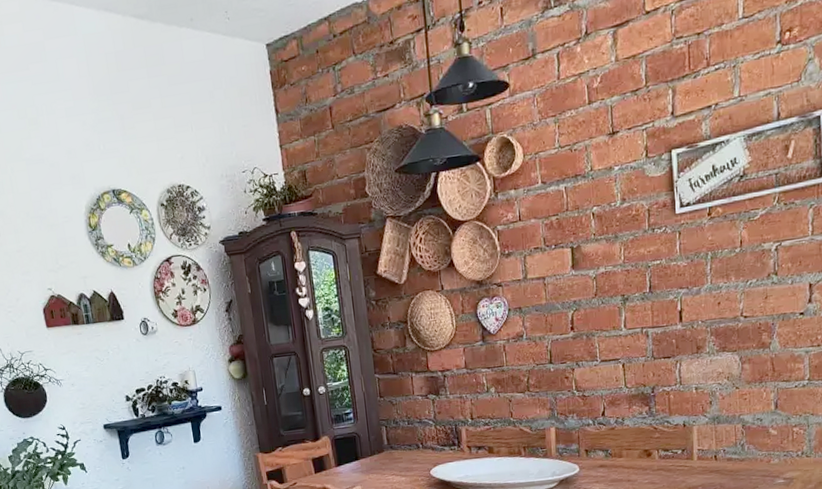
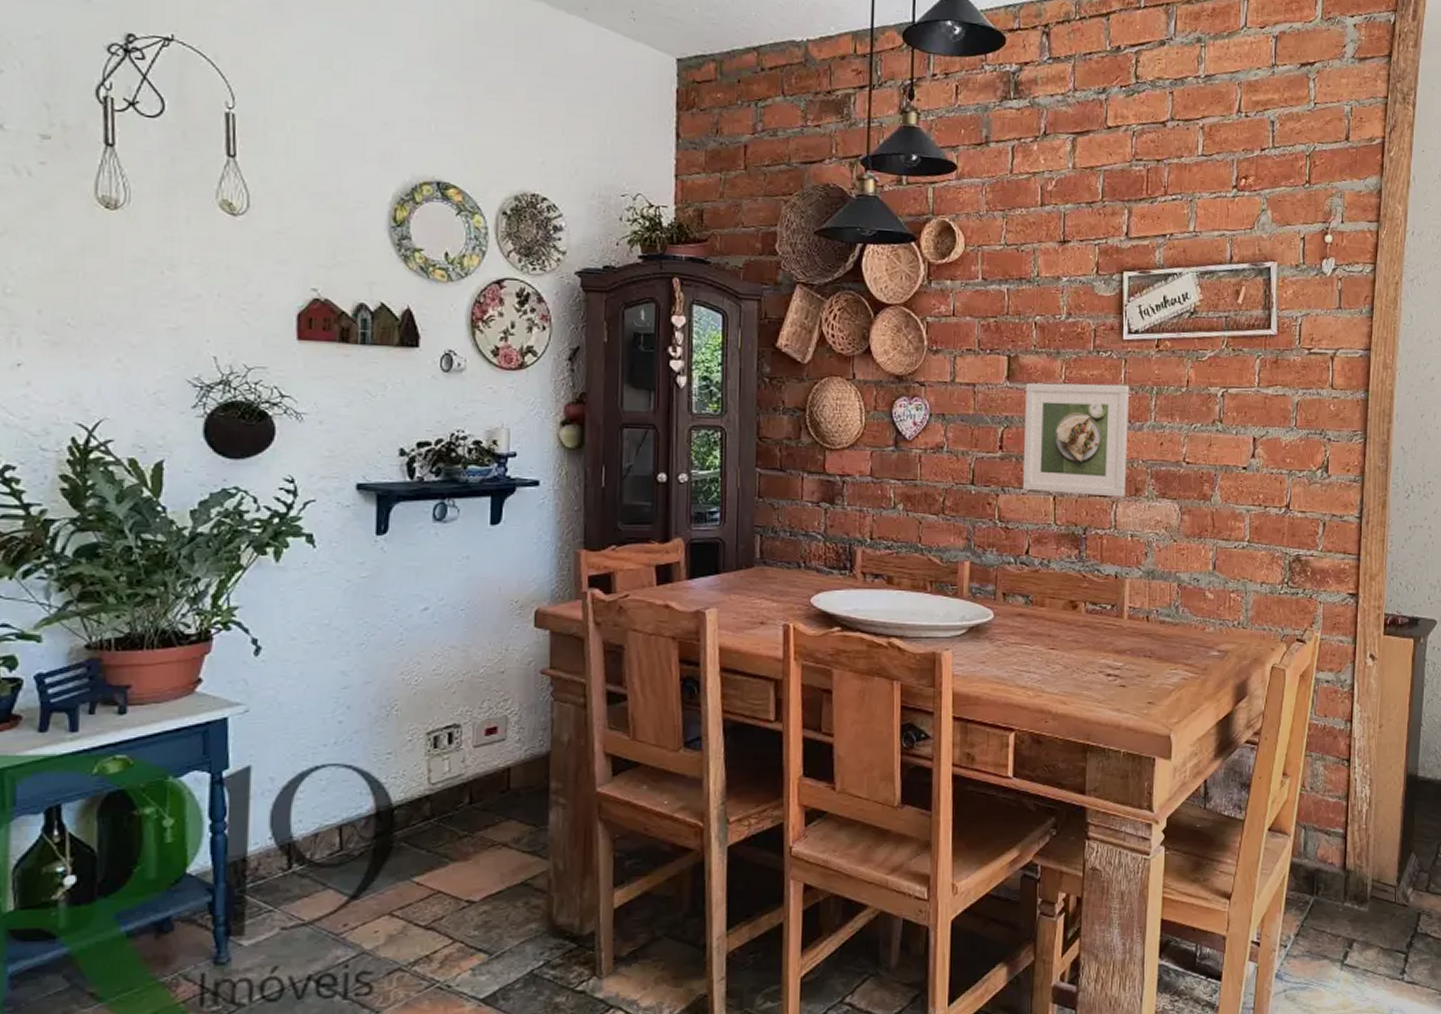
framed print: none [589,255,688,363] -> present [1022,383,1129,497]

